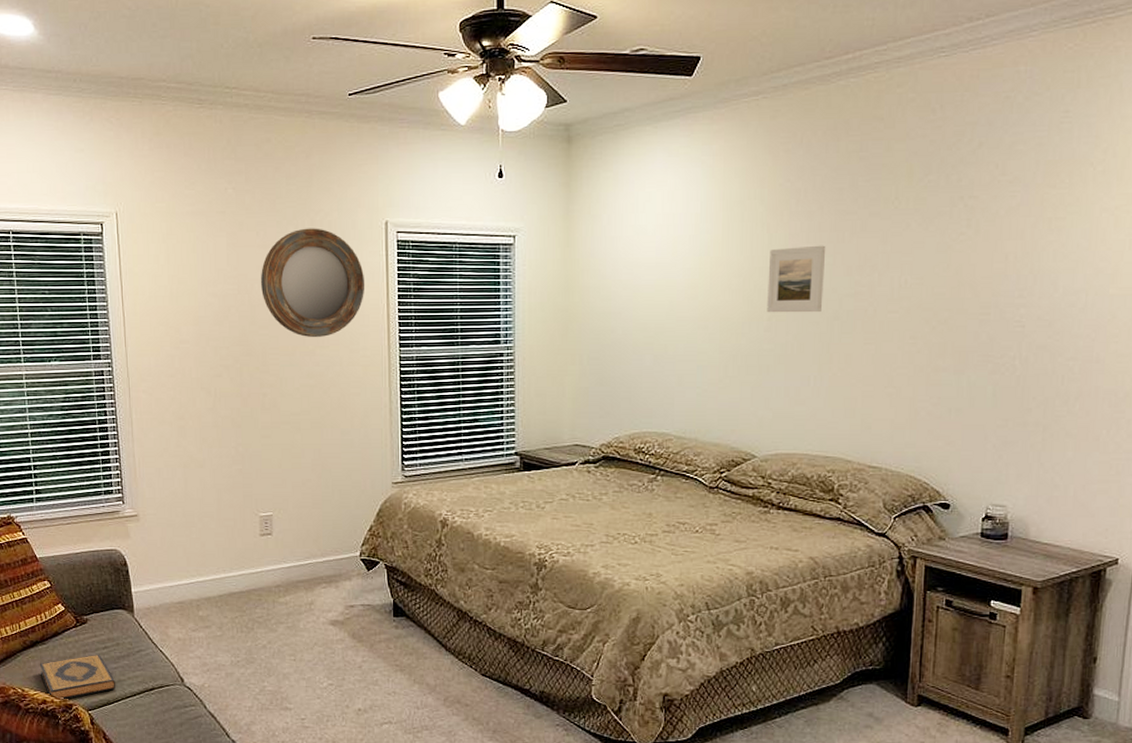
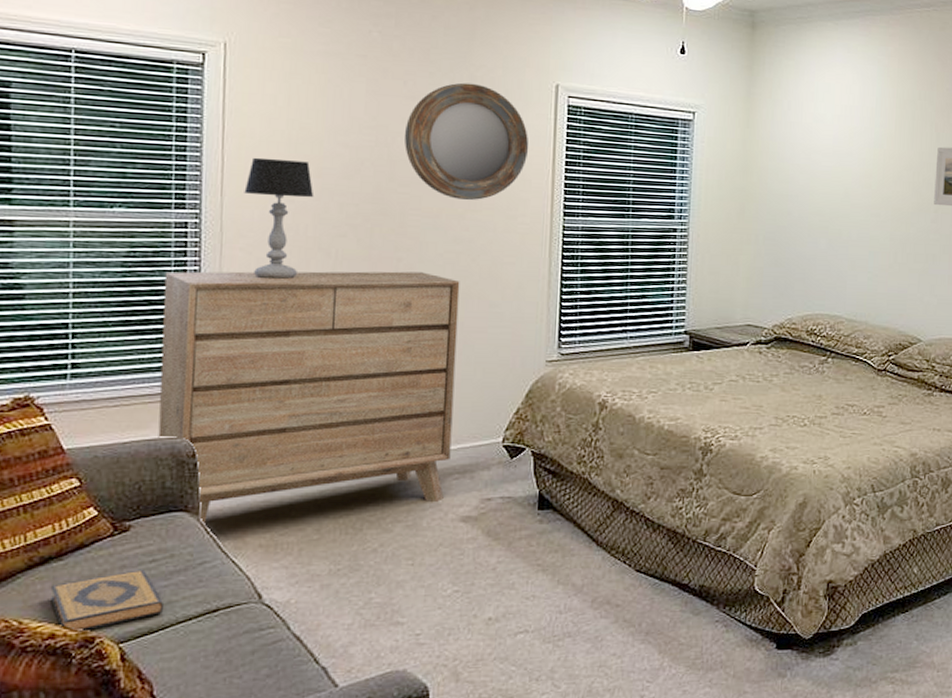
dresser: none [91,405,318,620] -> present [158,271,460,525]
table lamp: none [142,311,194,417] -> present [244,157,314,280]

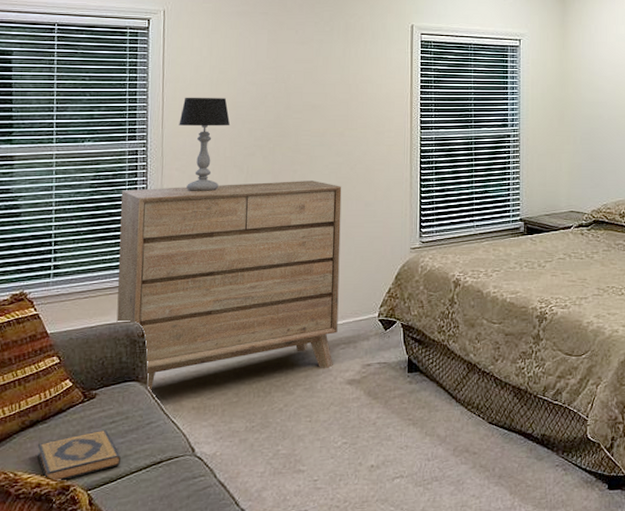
home mirror: present [404,82,529,201] -> none [297,28,392,122]

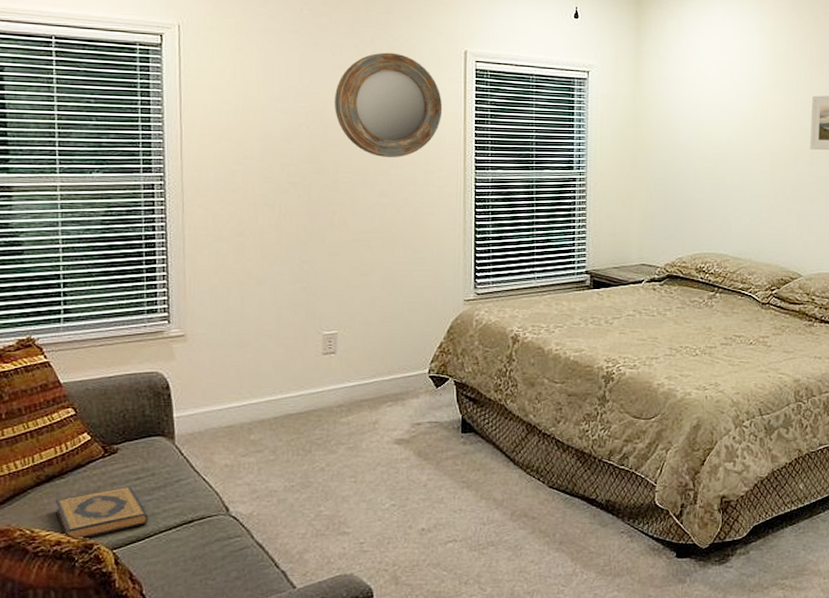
dresser: present [116,181,342,392] -> none [137,223,387,447]
table lamp: present [179,97,231,192] -> none [200,125,259,233]
home mirror: none [297,28,392,122] -> present [335,52,443,158]

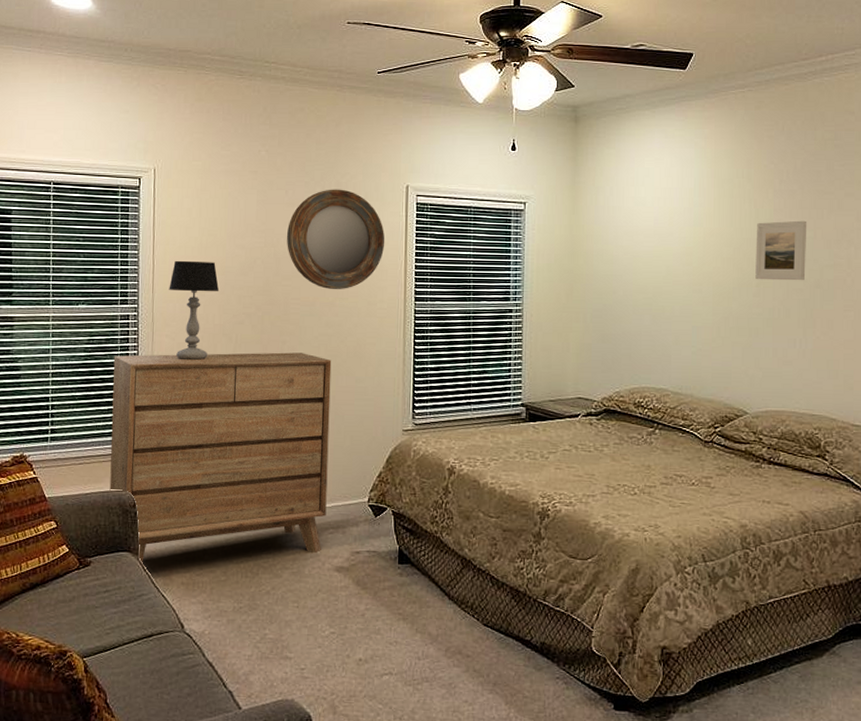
hardback book: present [55,486,148,539] -> none [37,598,114,646]
dresser: none [137,223,387,447] -> present [109,352,332,563]
table lamp: none [200,125,259,233] -> present [169,260,220,361]

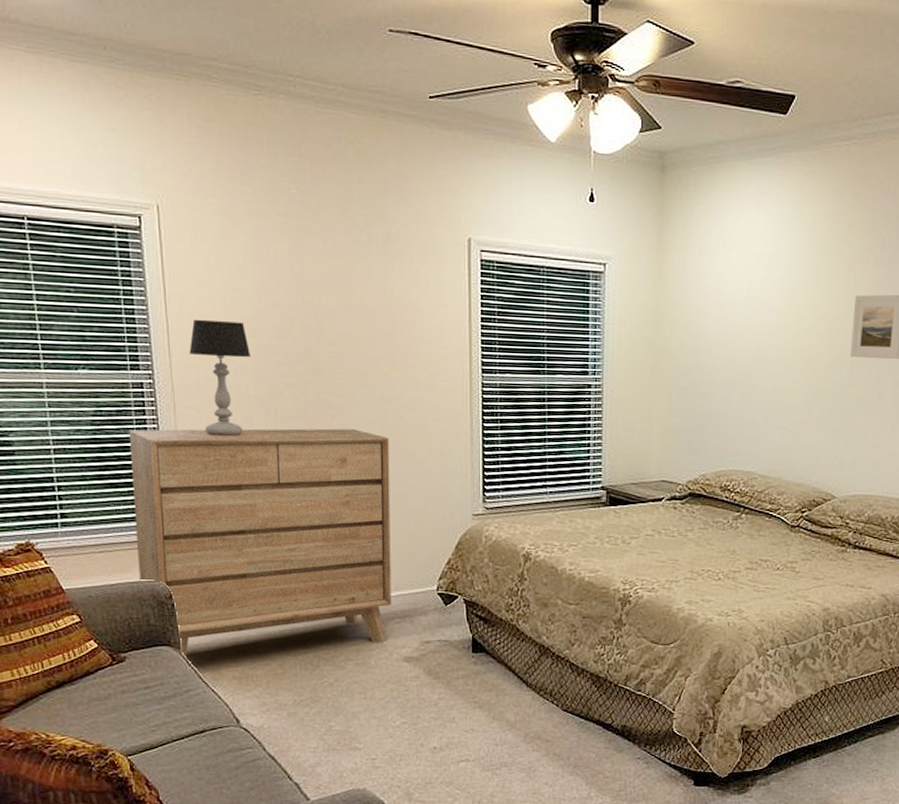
home mirror: present [287,189,385,290] -> none [329,239,446,359]

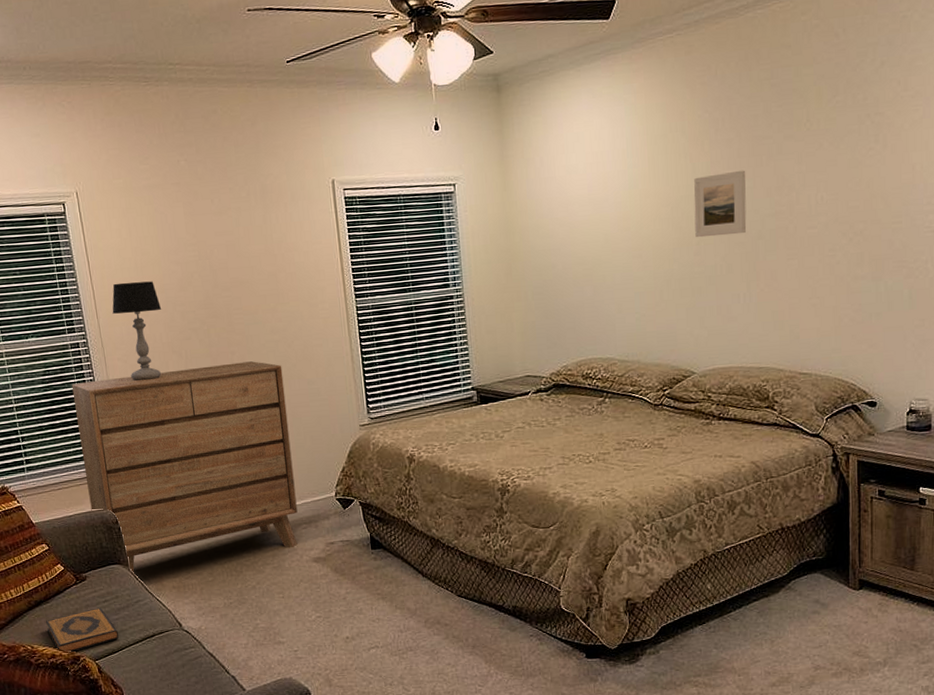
hardback book: none [67,694,160,745] -> present [45,607,119,653]

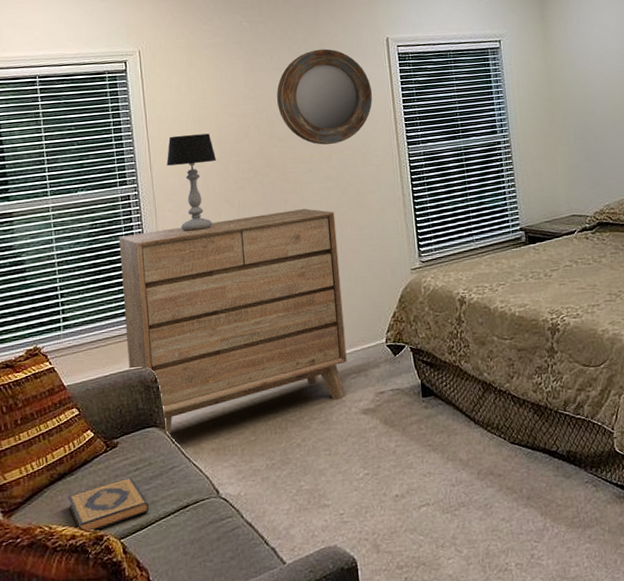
home mirror: none [219,191,319,296] -> present [277,49,373,145]

